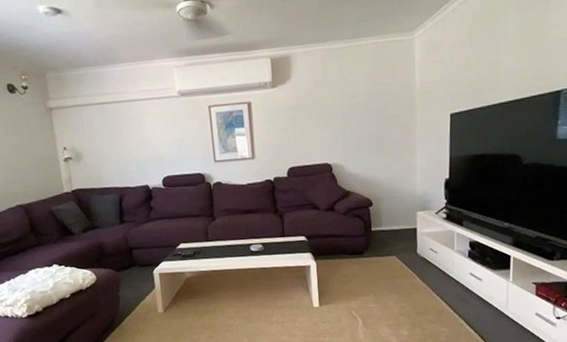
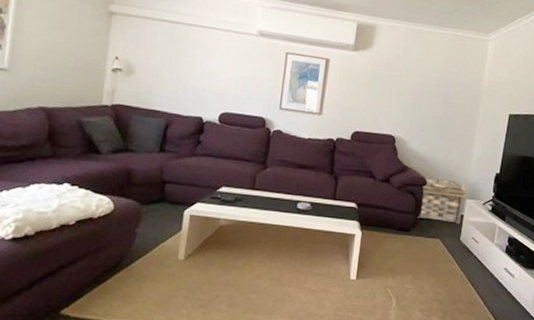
basket: none [367,196,416,239] -> present [417,176,466,224]

